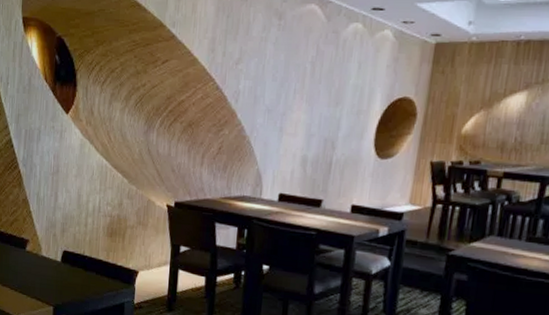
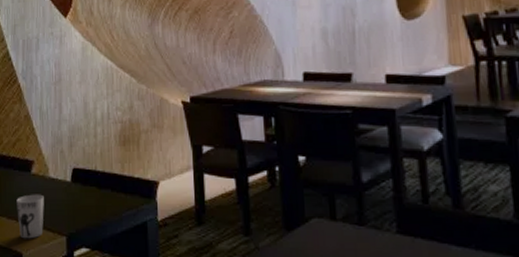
cup: none [11,268,36,305] -> present [16,194,44,239]

